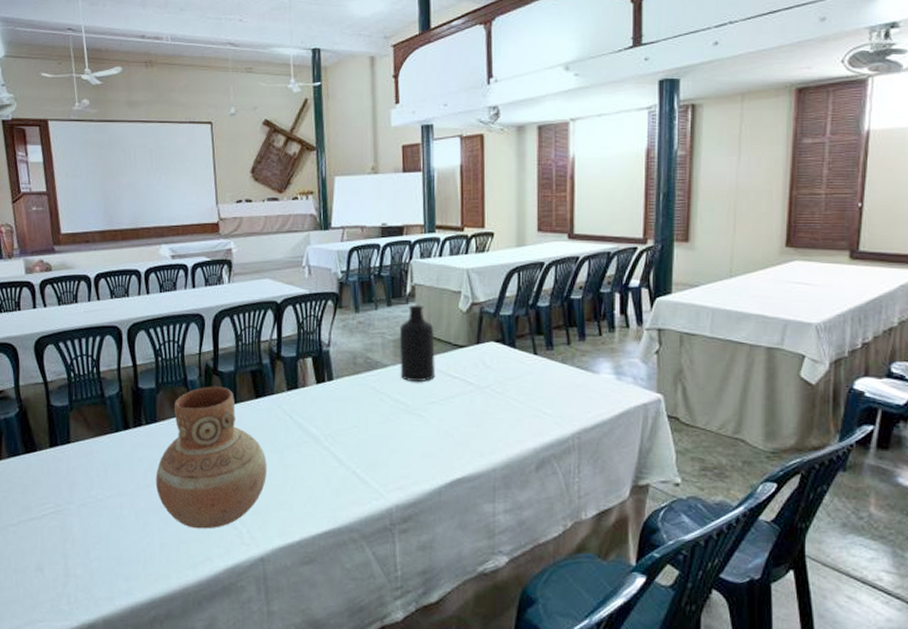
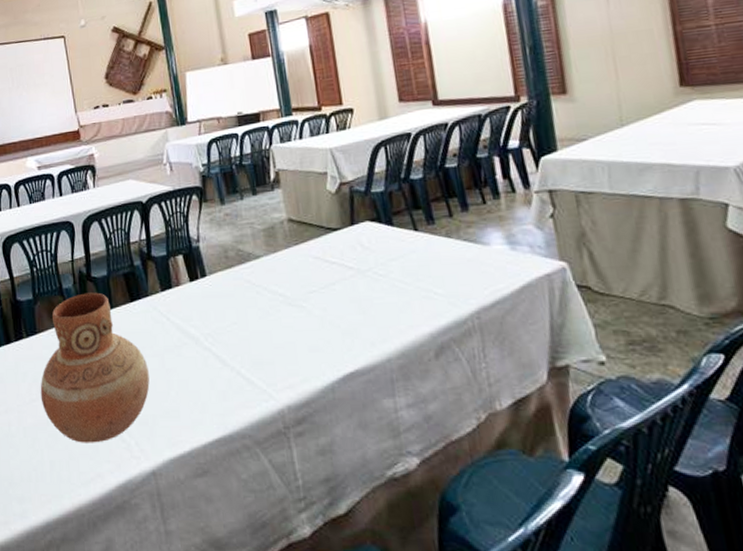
bottle: present [399,305,435,382] -> none [268,190,311,271]

